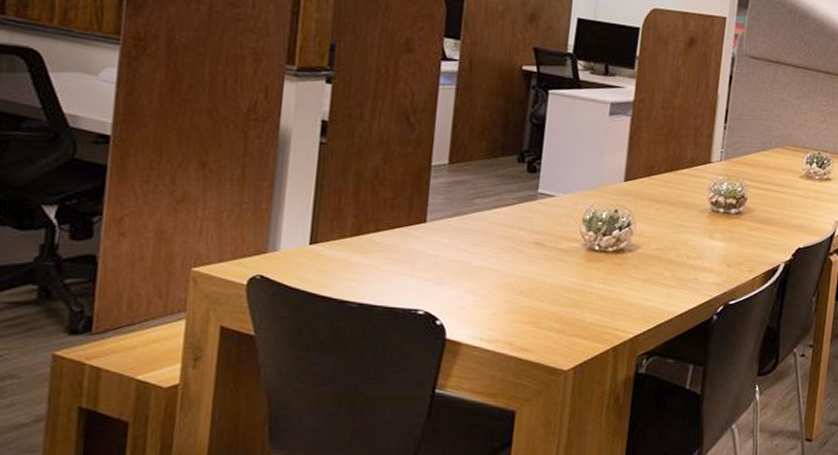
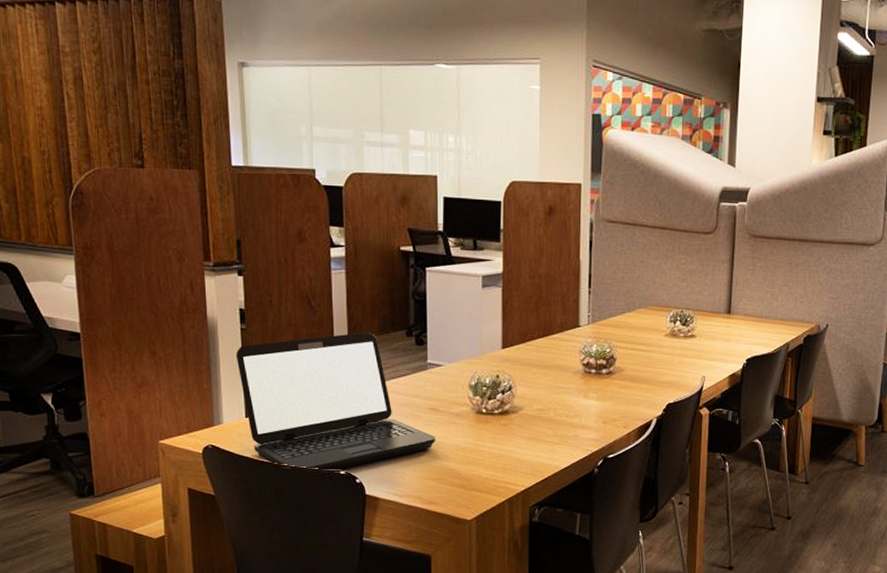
laptop: none [308,155,537,311] -> present [235,332,435,472]

